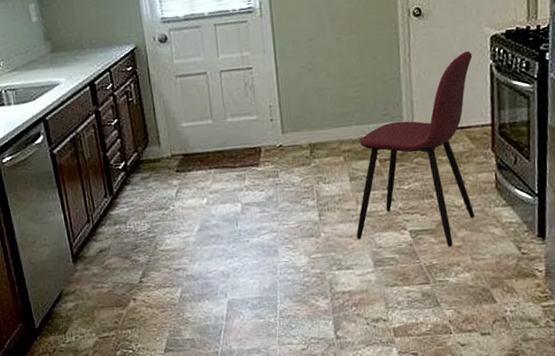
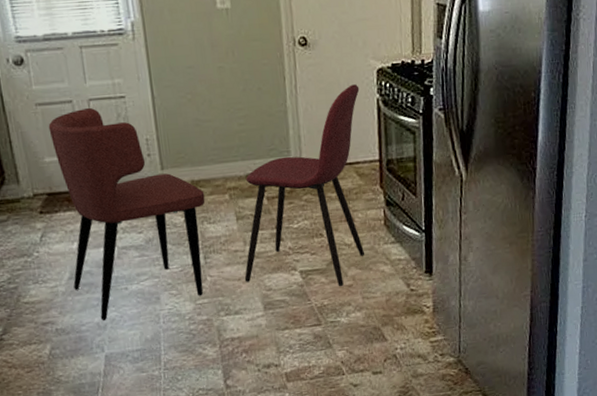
dining chair: none [186,78,321,269] -> present [48,107,205,320]

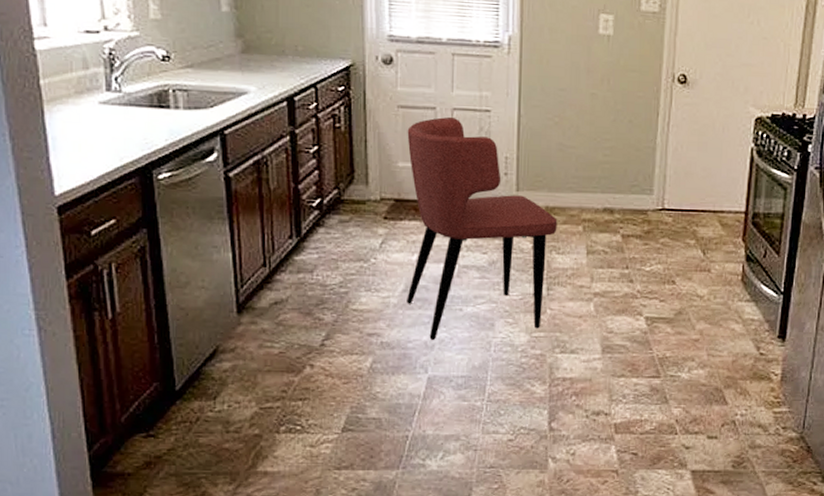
dining chair: present [244,84,364,286] -> none [586,130,735,339]

